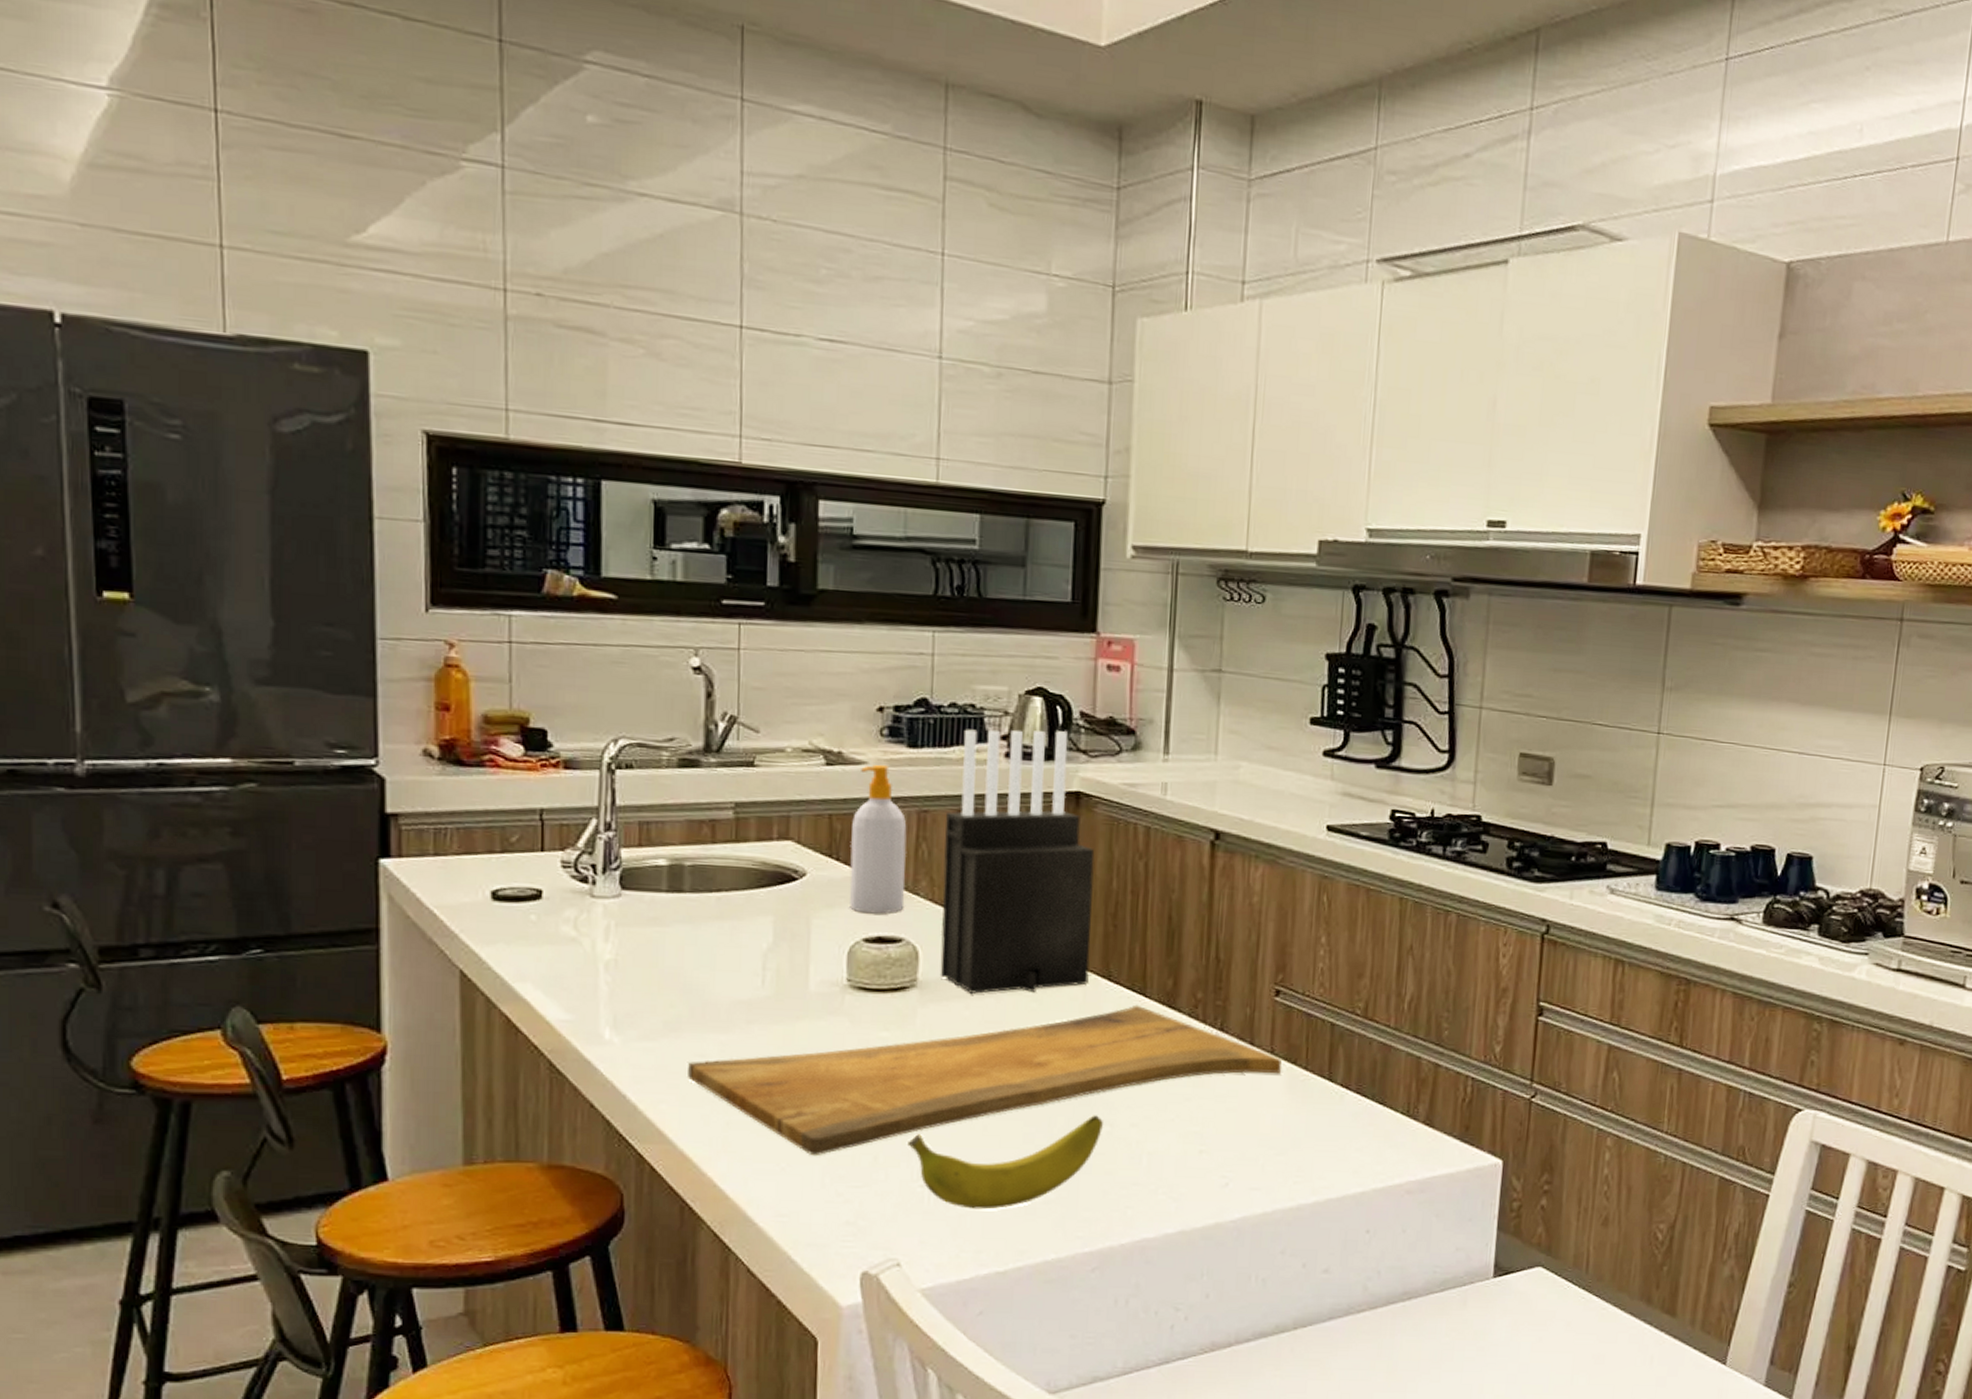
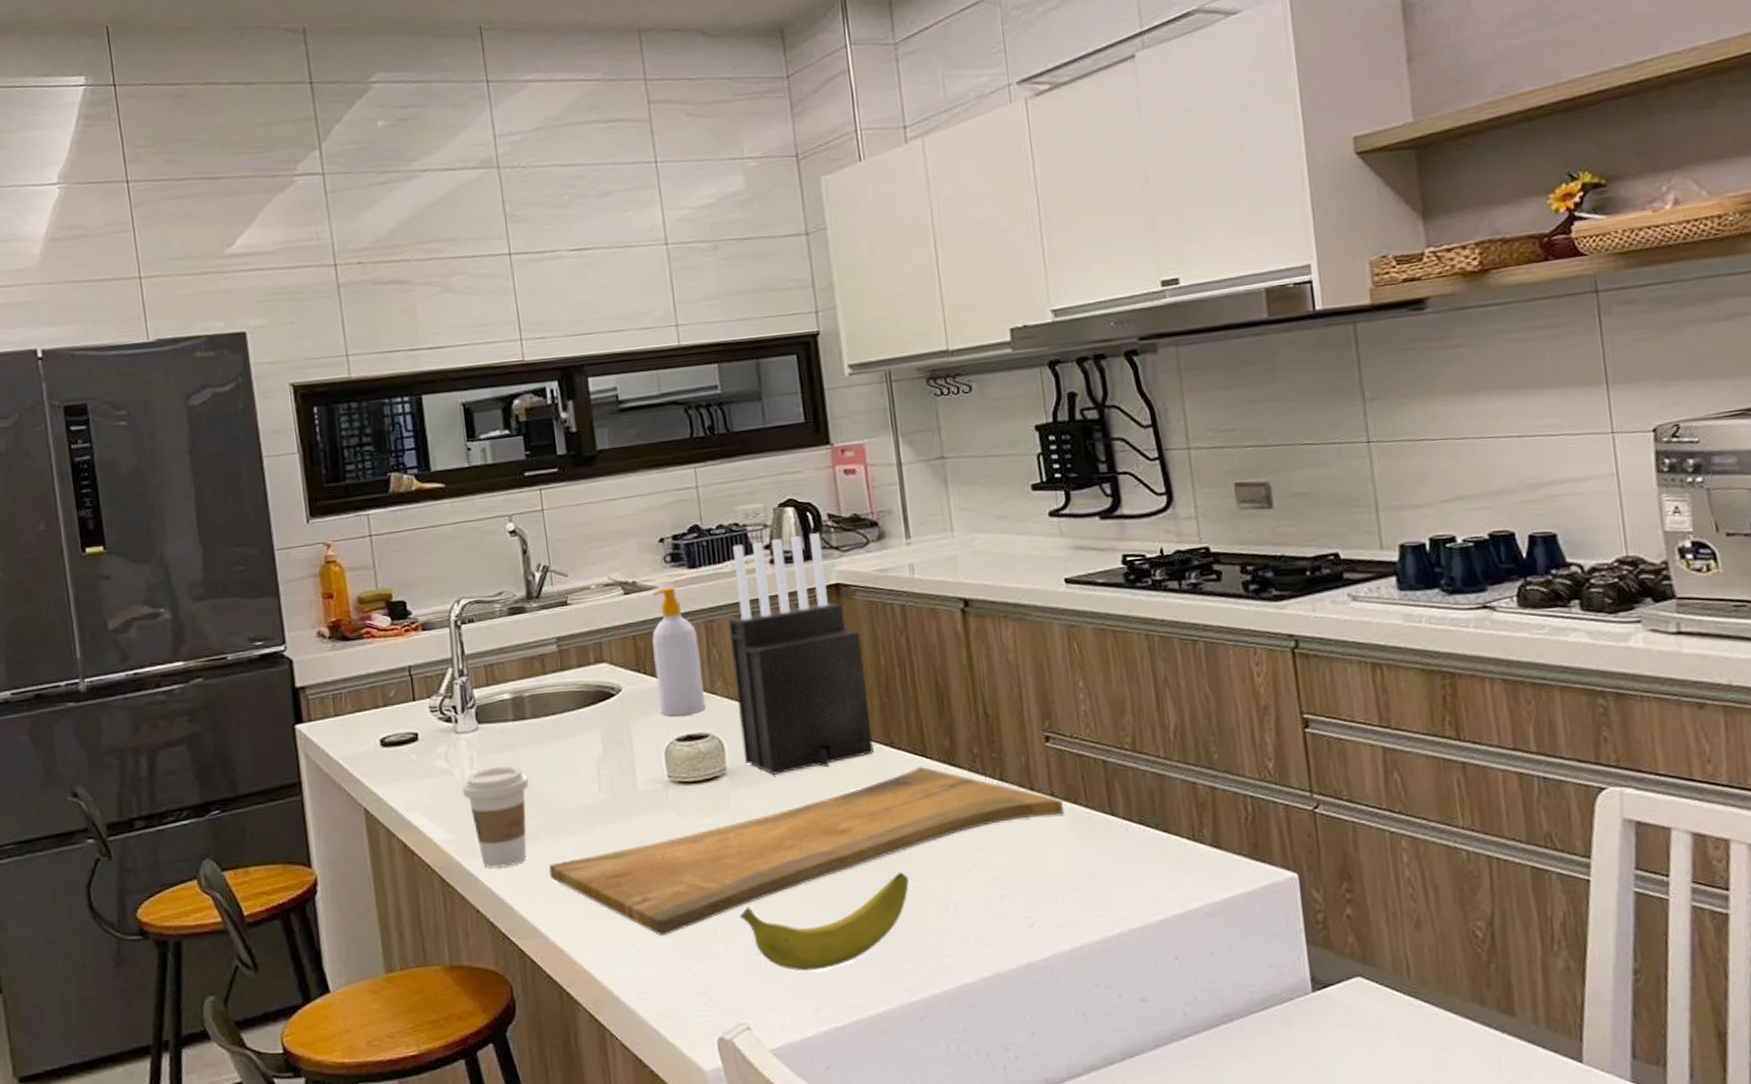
coffee cup: none [592,941,676,1060] -> present [463,766,529,869]

